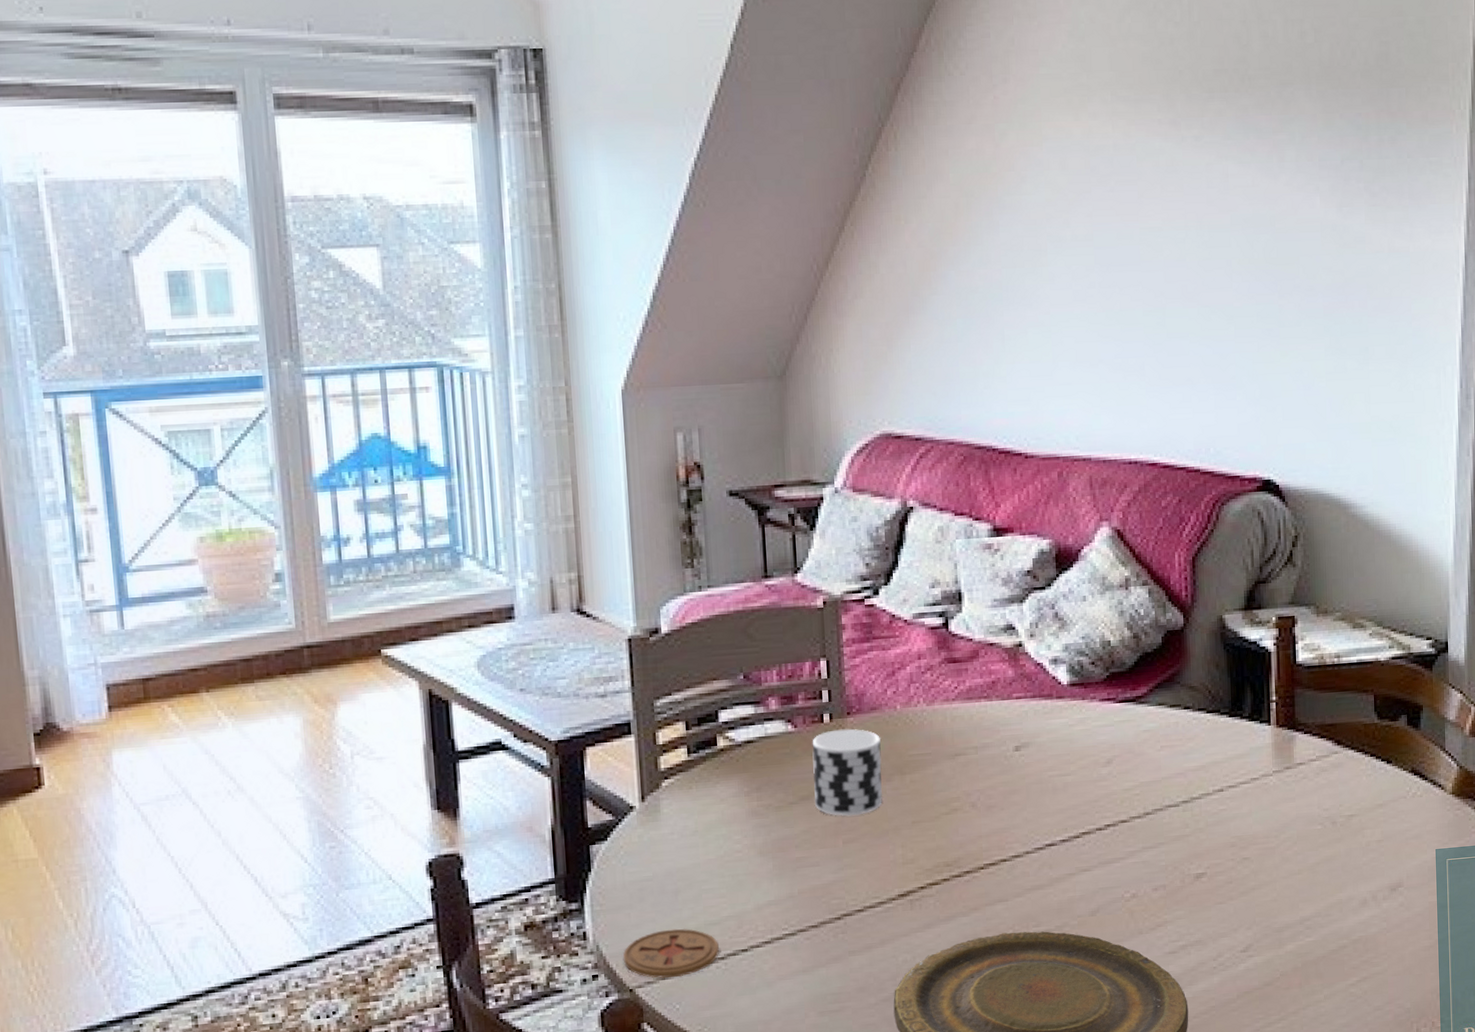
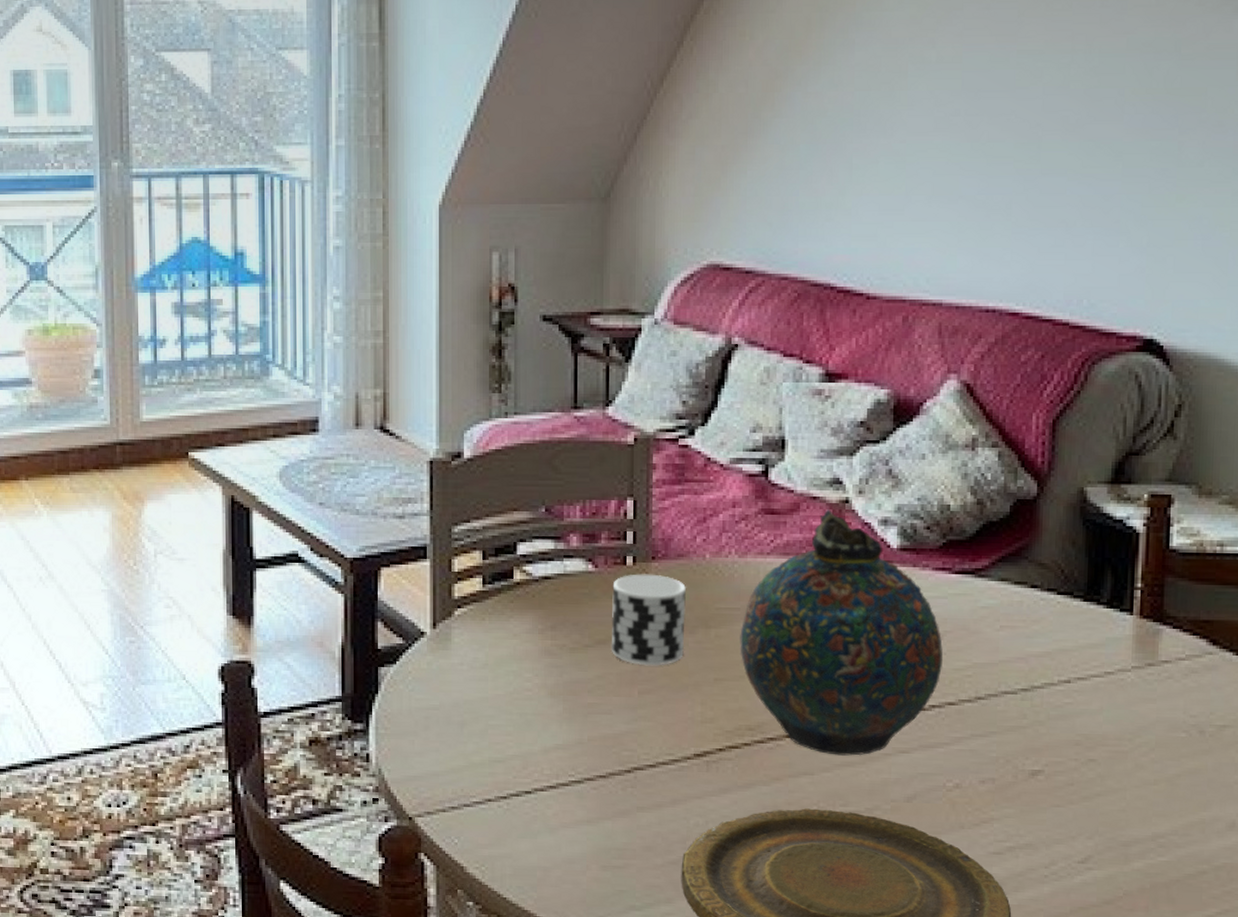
coaster: present [622,928,719,979] -> none [404,761,502,812]
snuff bottle: none [933,653,1114,881] -> present [740,508,944,756]

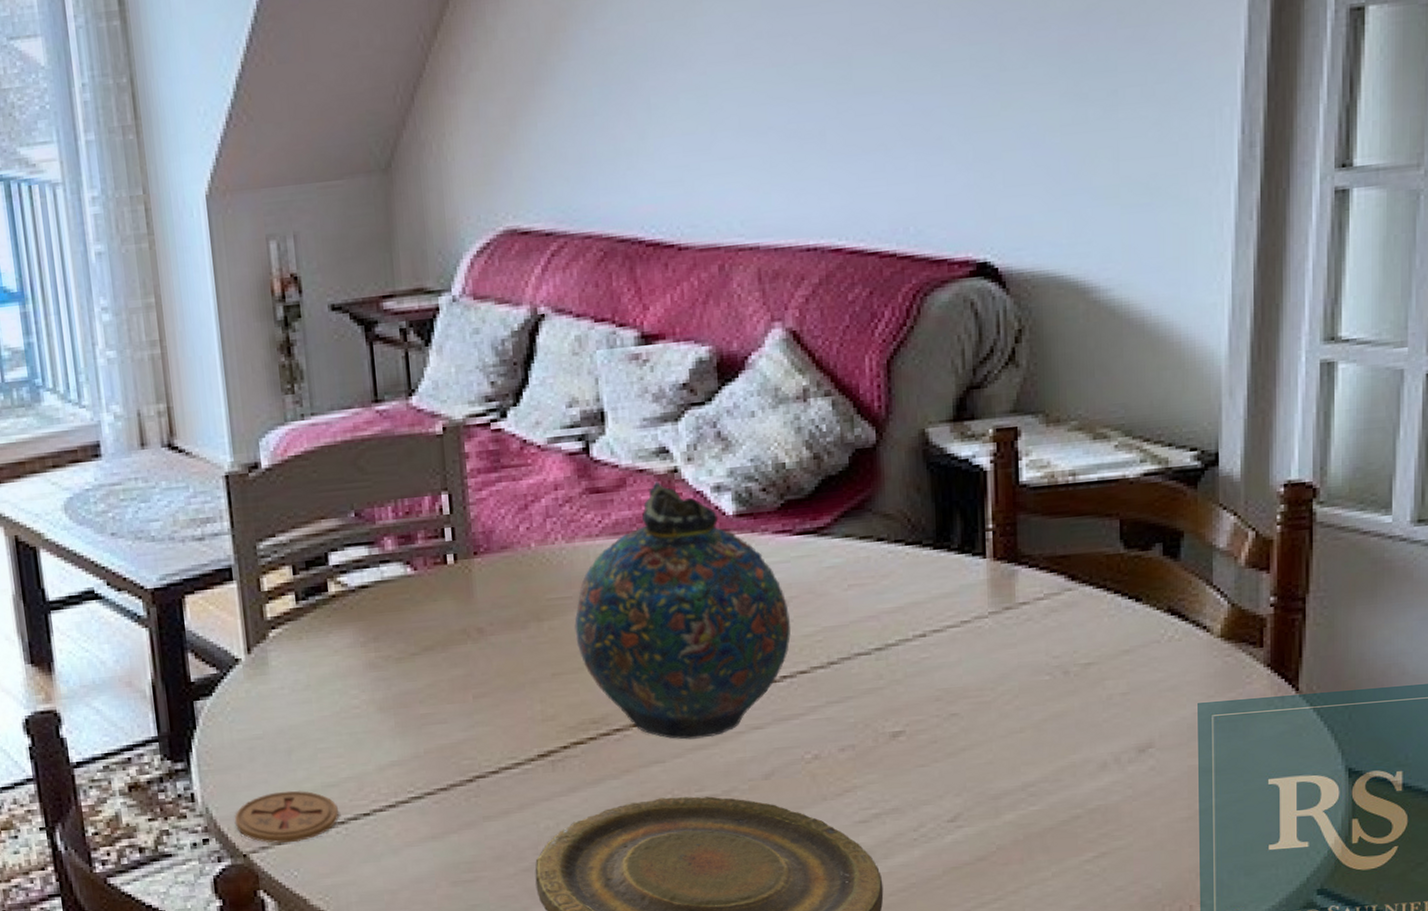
coaster: none [404,761,502,812] -> present [234,790,339,844]
cup: present [611,574,686,666] -> none [434,570,518,668]

